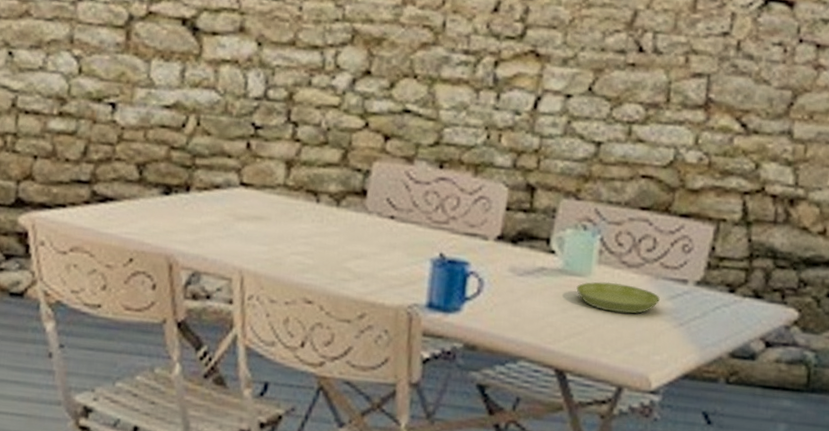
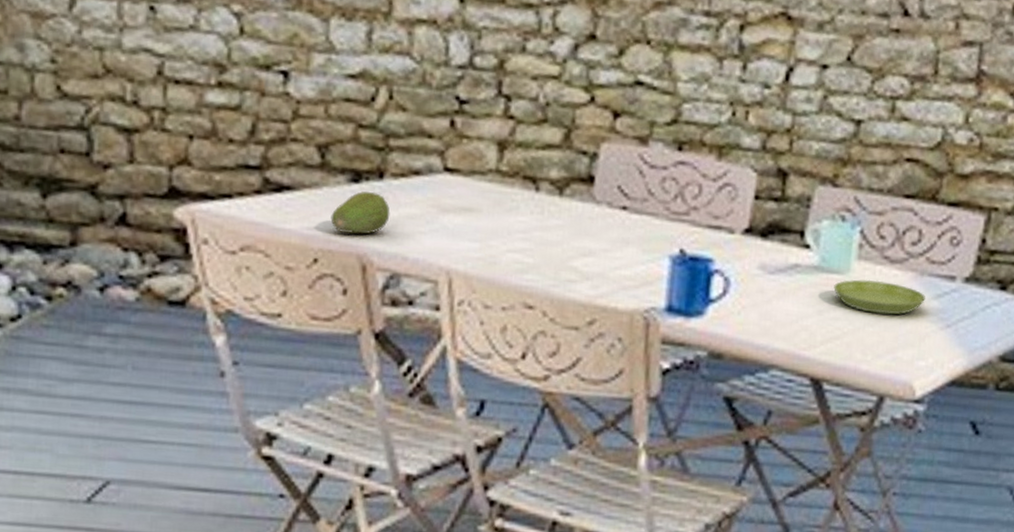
fruit: none [145,202,194,238] -> present [330,191,390,234]

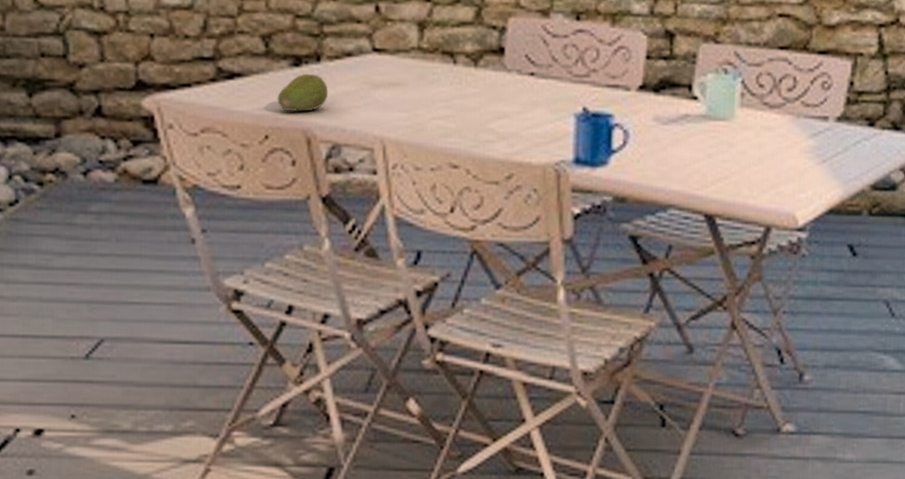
saucer: present [834,279,925,315] -> none [721,124,802,154]

